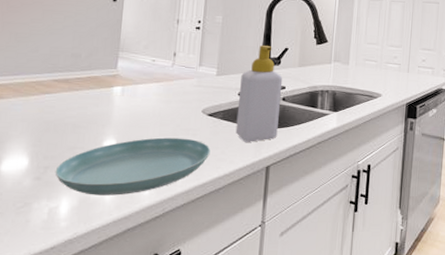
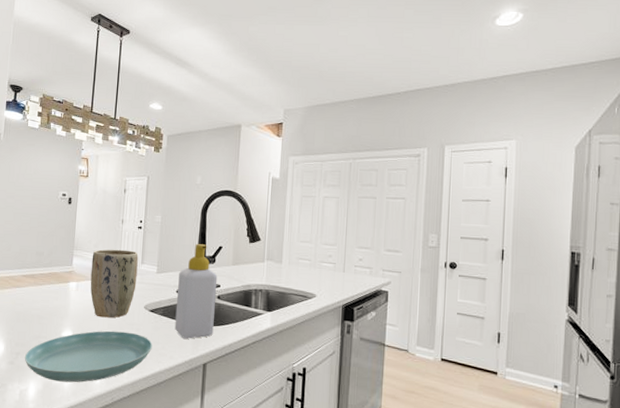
plant pot: none [138,50,196,124] -> present [90,249,138,318]

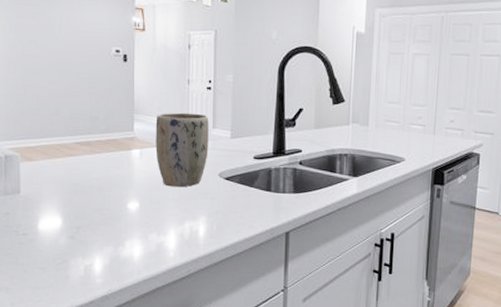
saucer: present [24,331,152,383] -> none [86,201,230,256]
soap bottle: present [174,244,218,339] -> none [253,106,299,207]

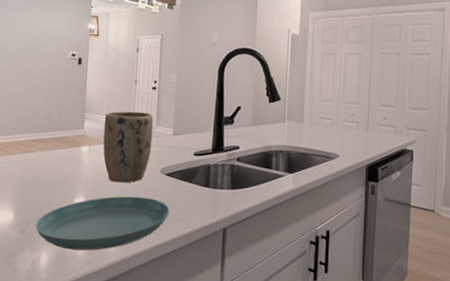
saucer: none [86,201,230,256] -> present [35,196,170,251]

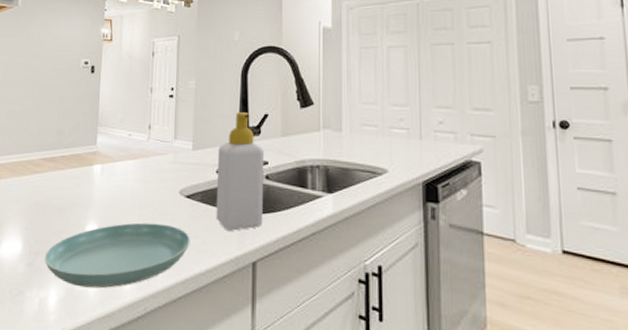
plant pot: present [103,111,153,183] -> none [116,123,171,207]
soap bottle: none [192,104,237,203] -> present [216,113,265,231]

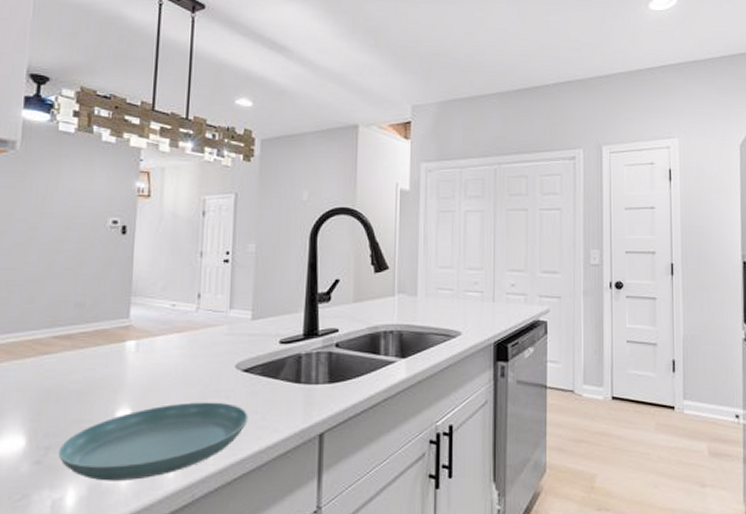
soap bottle: present [216,113,265,231] -> none [278,278,335,403]

